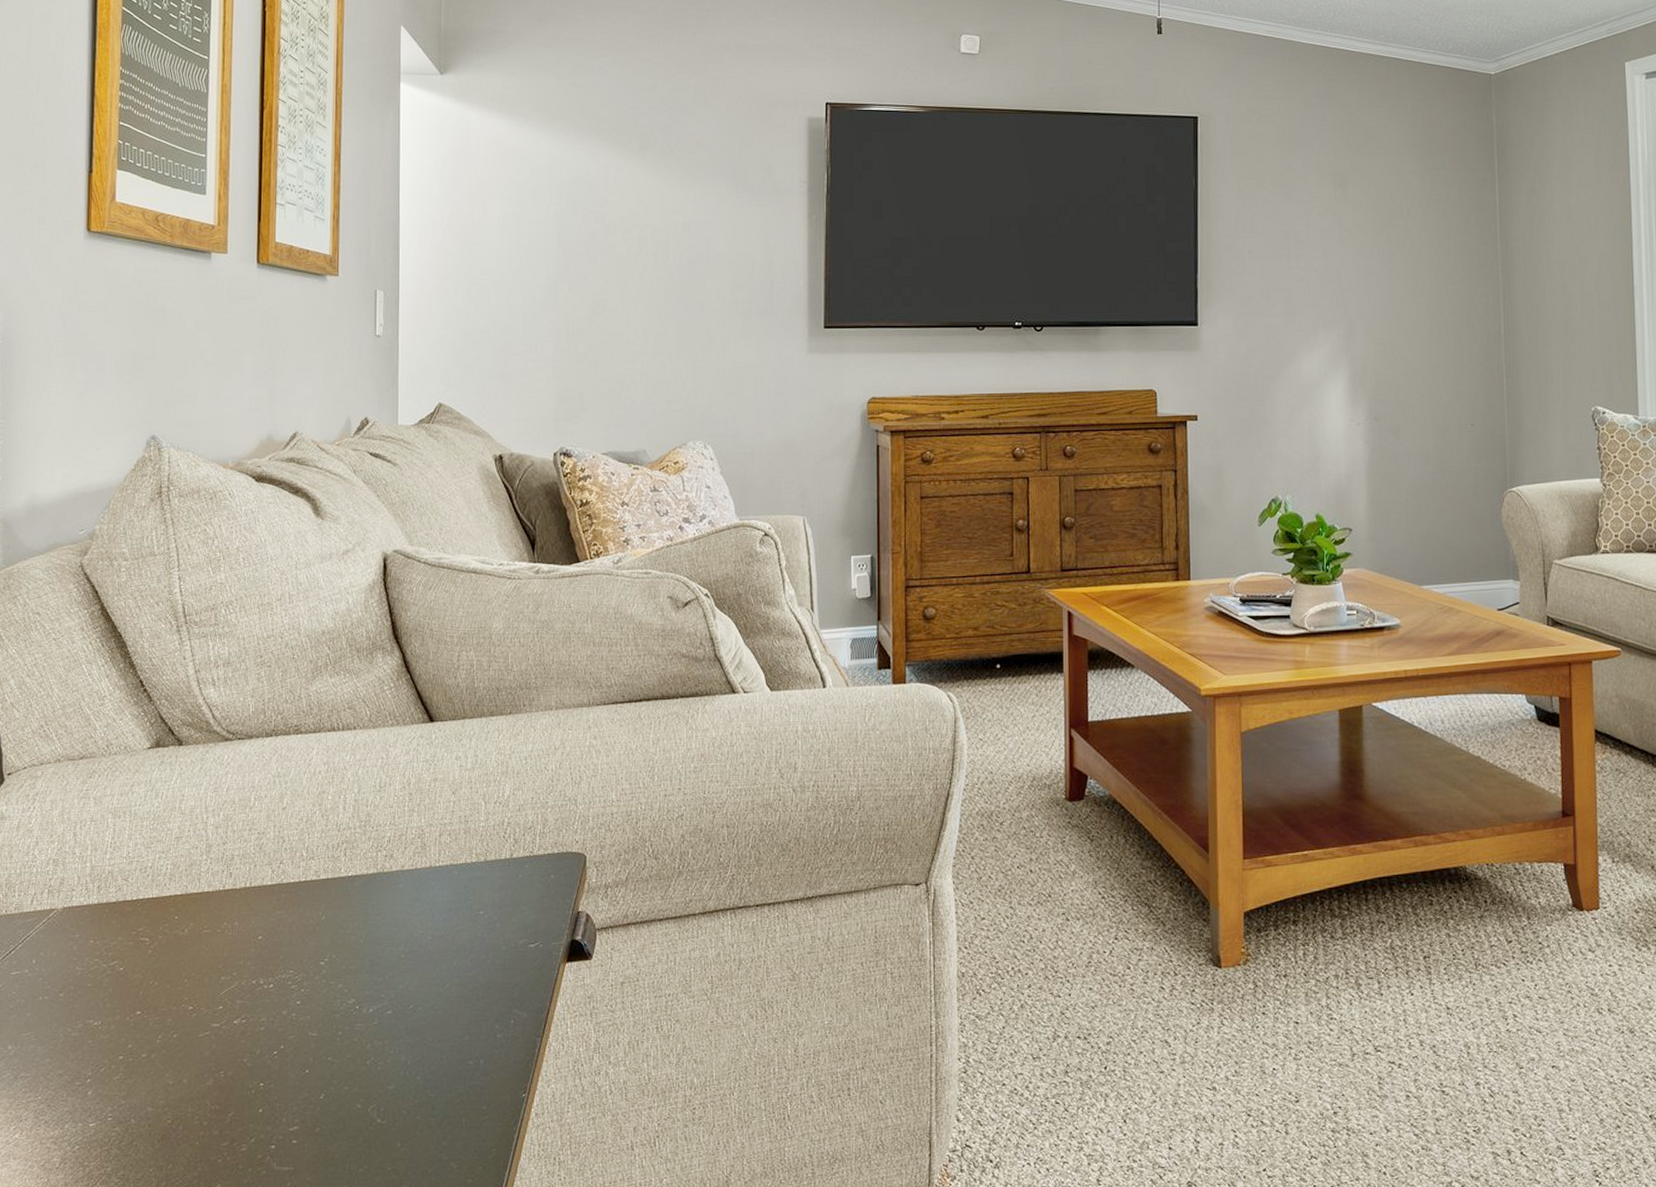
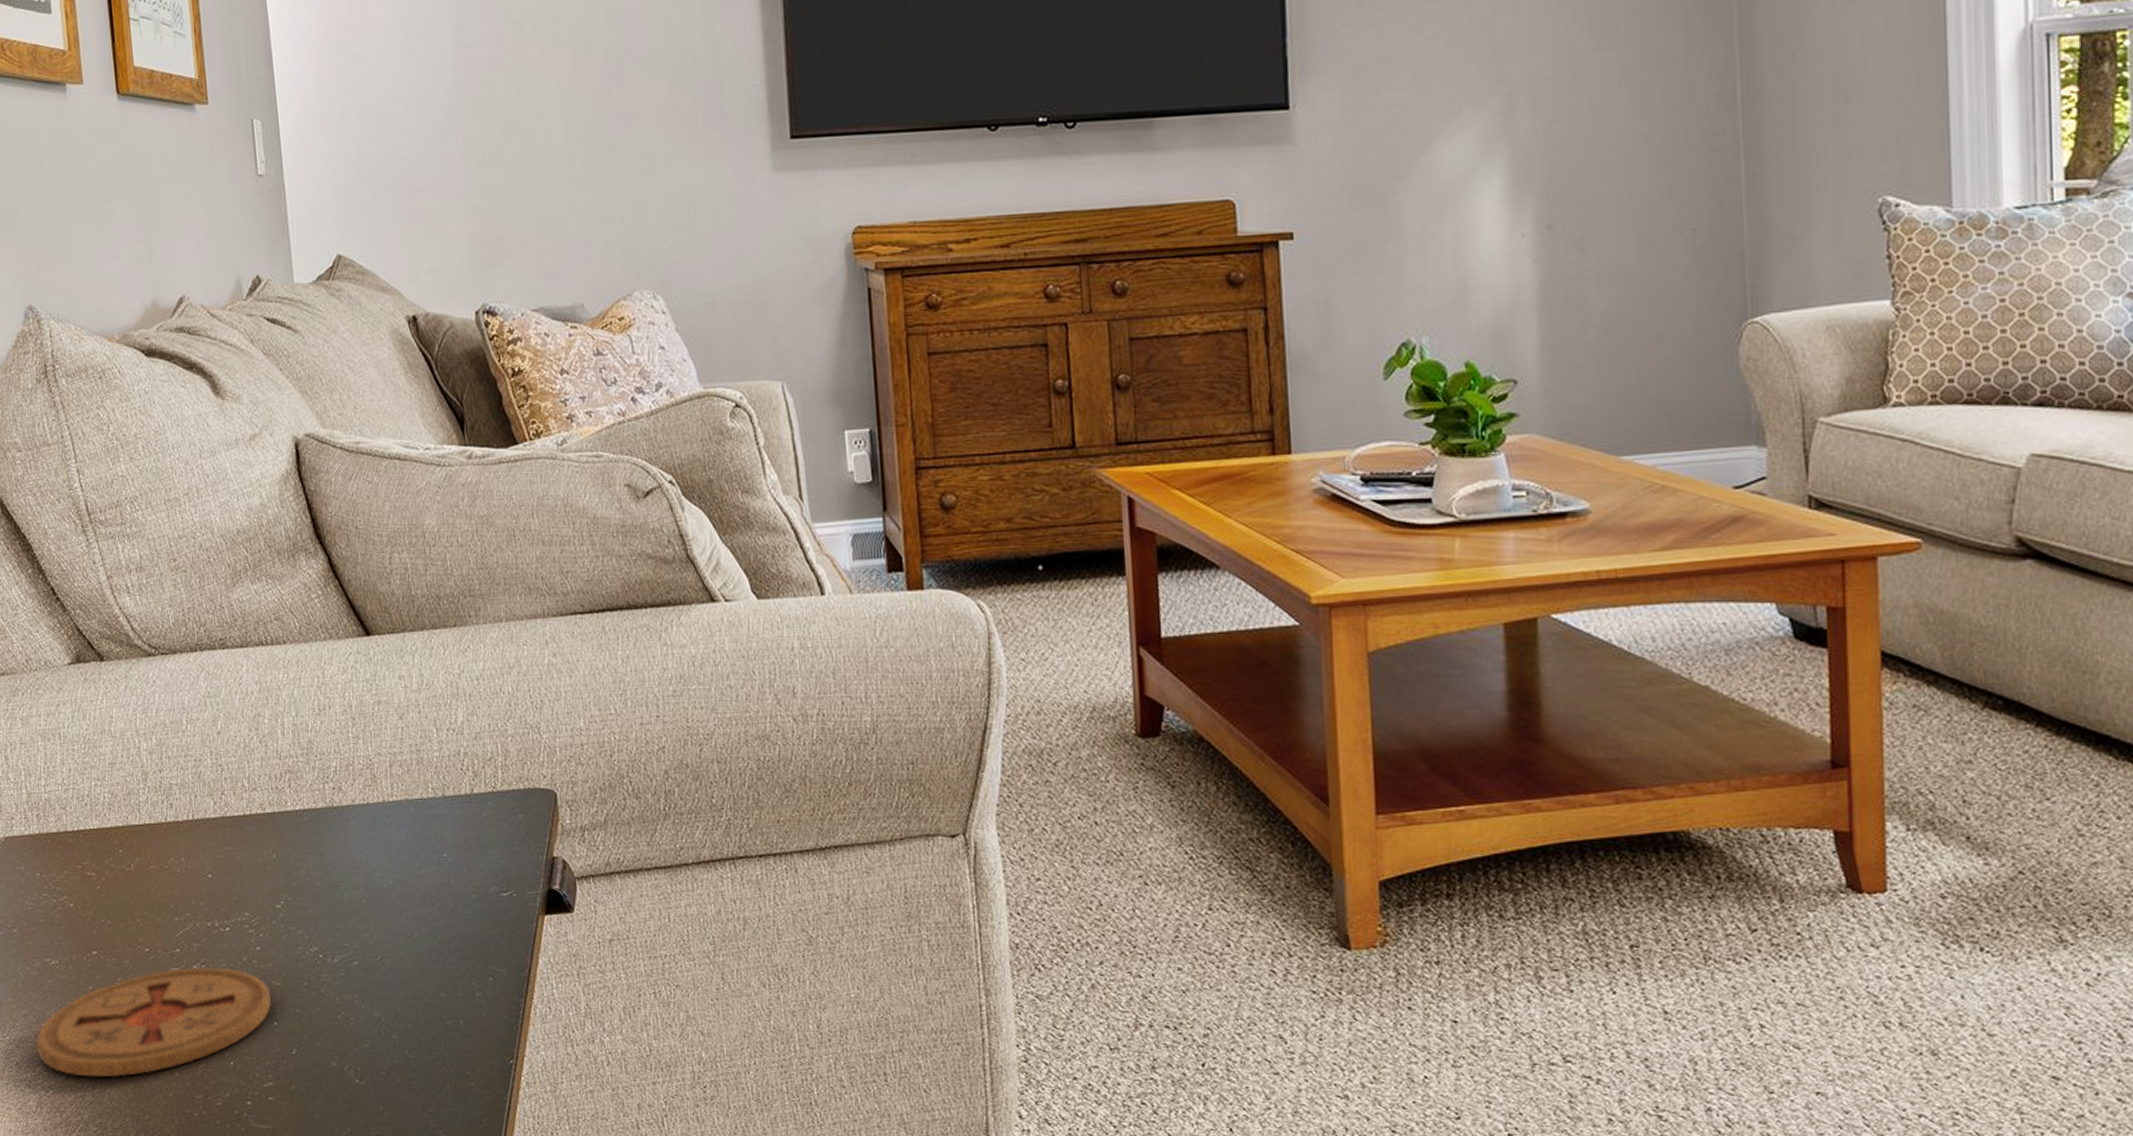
coaster: none [68,1021,306,1131] -> present [36,967,272,1078]

